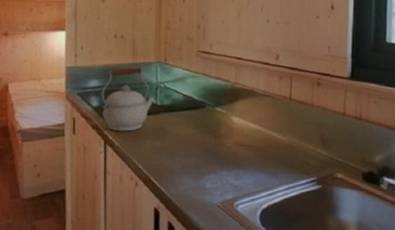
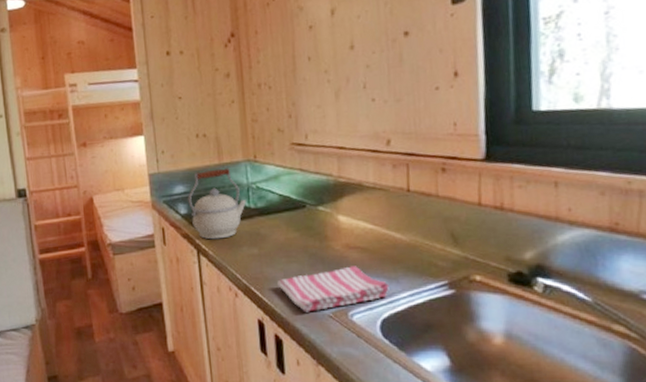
dish towel: none [174,161,270,202] -> present [276,266,390,313]

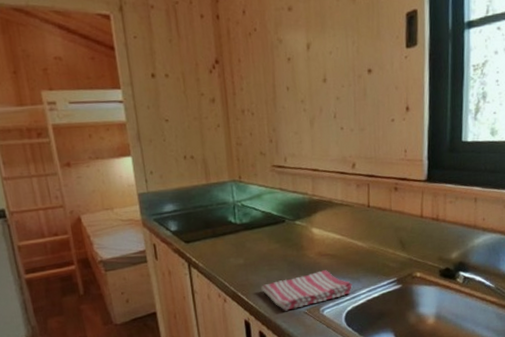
kettle: present [188,168,246,240] -> none [177,187,233,253]

